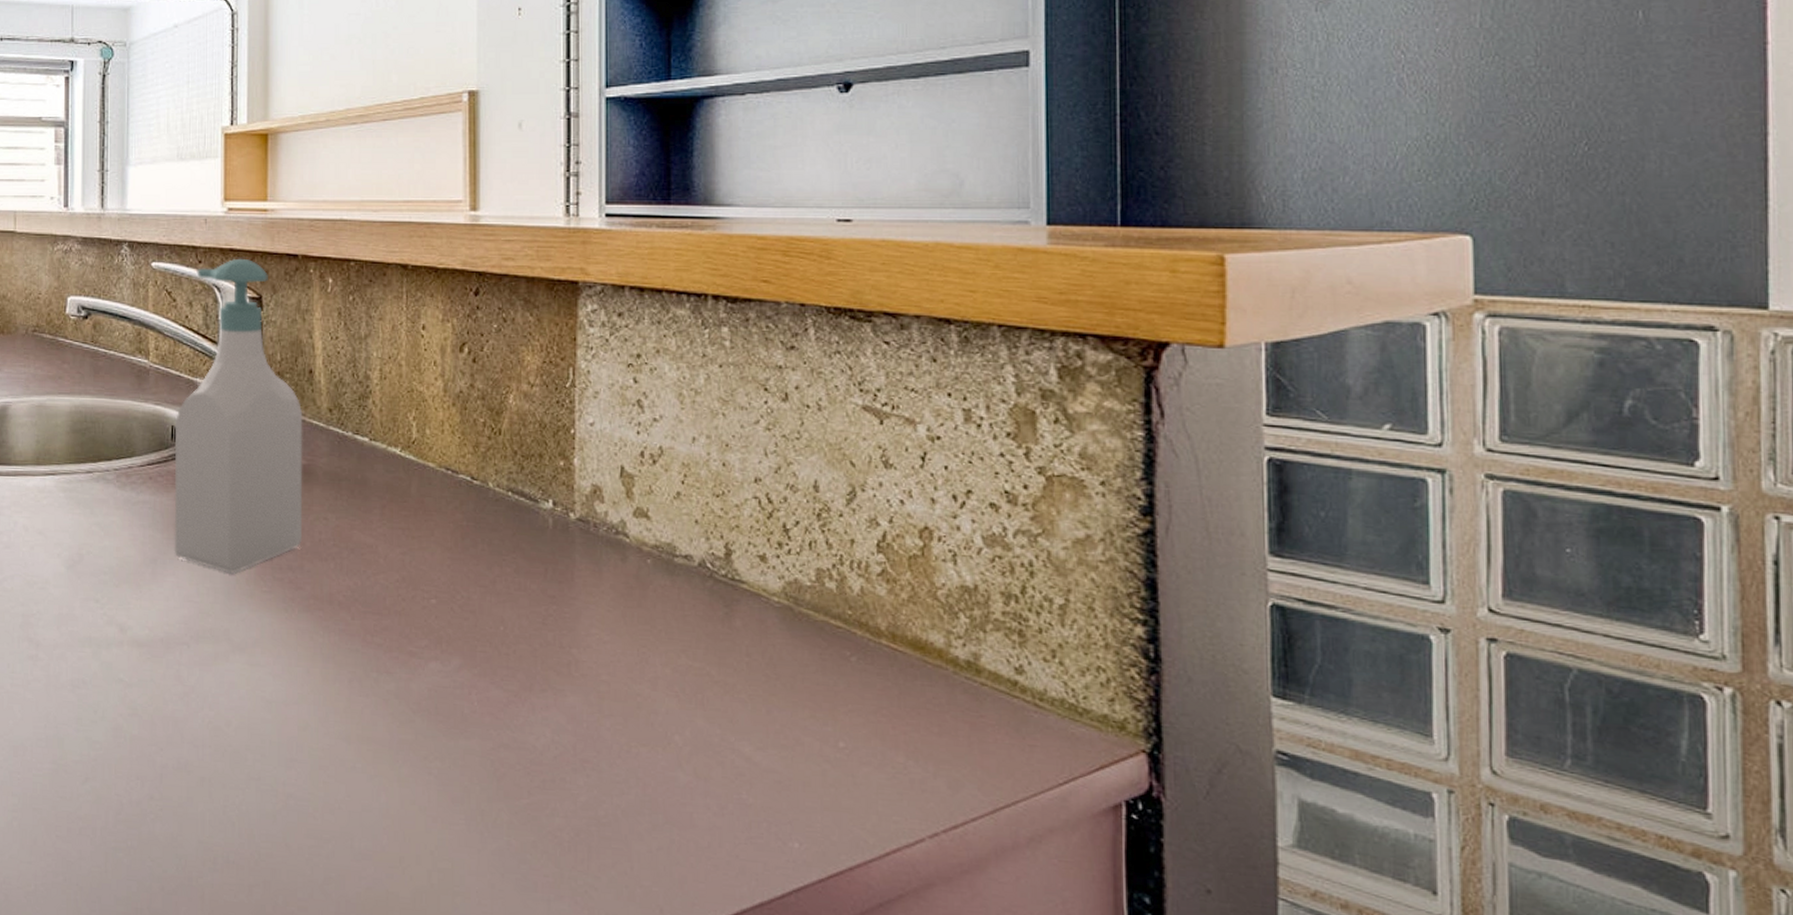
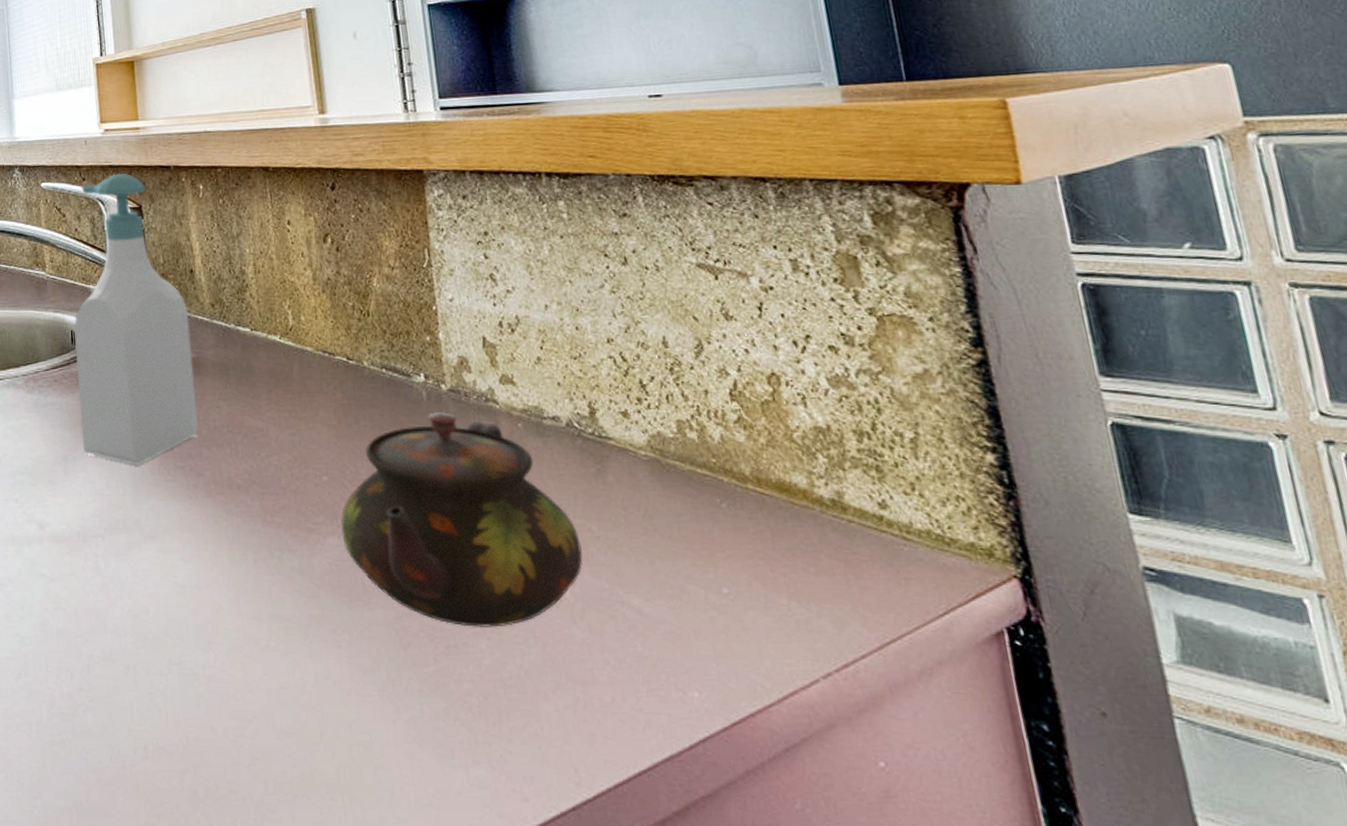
teapot: none [445,540,697,766] -> present [341,411,583,627]

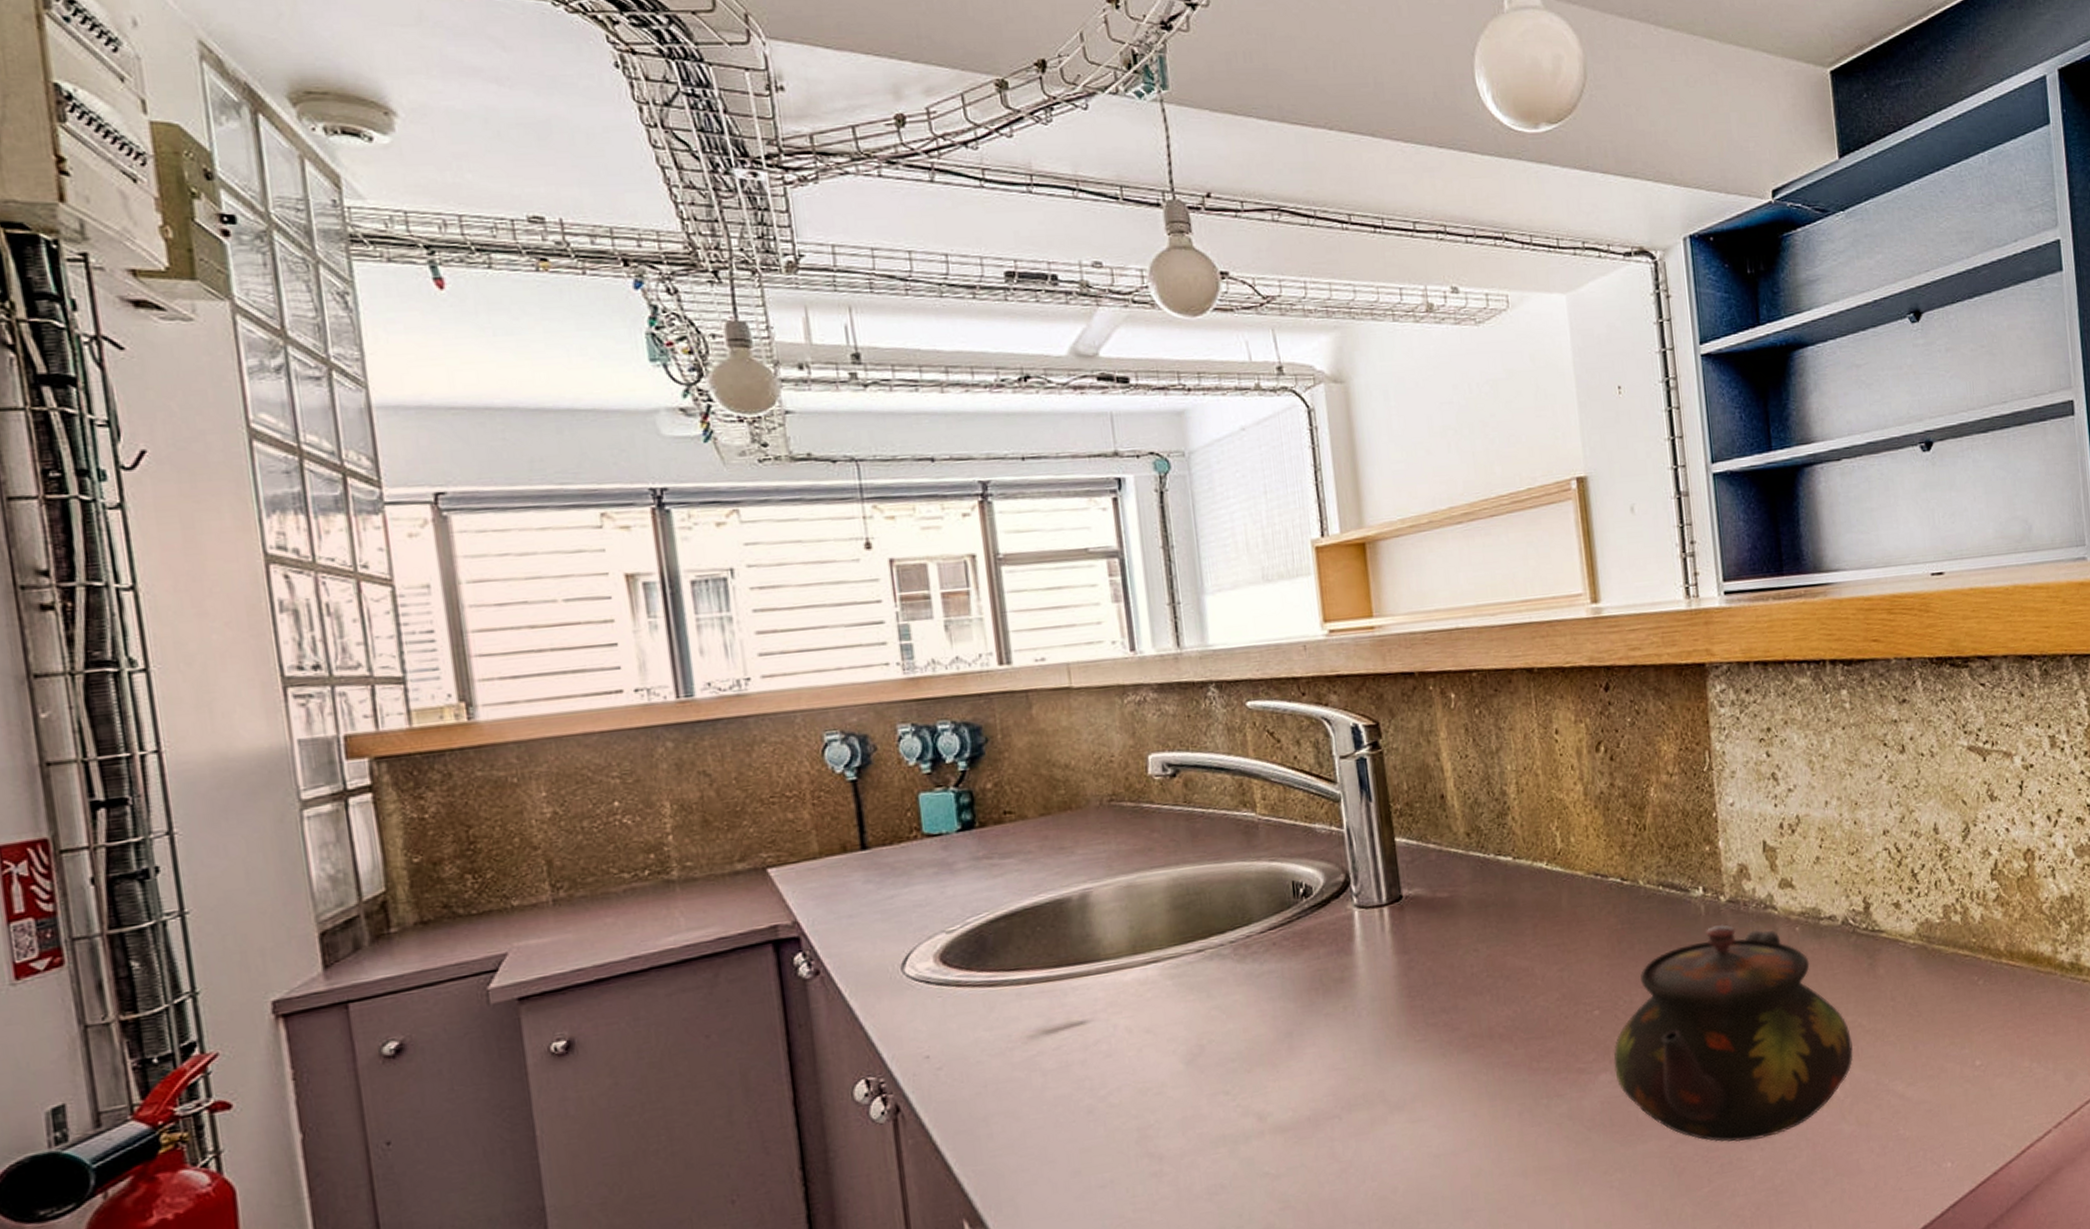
soap bottle: present [73,173,199,465] -> none [1294,684,1454,1030]

